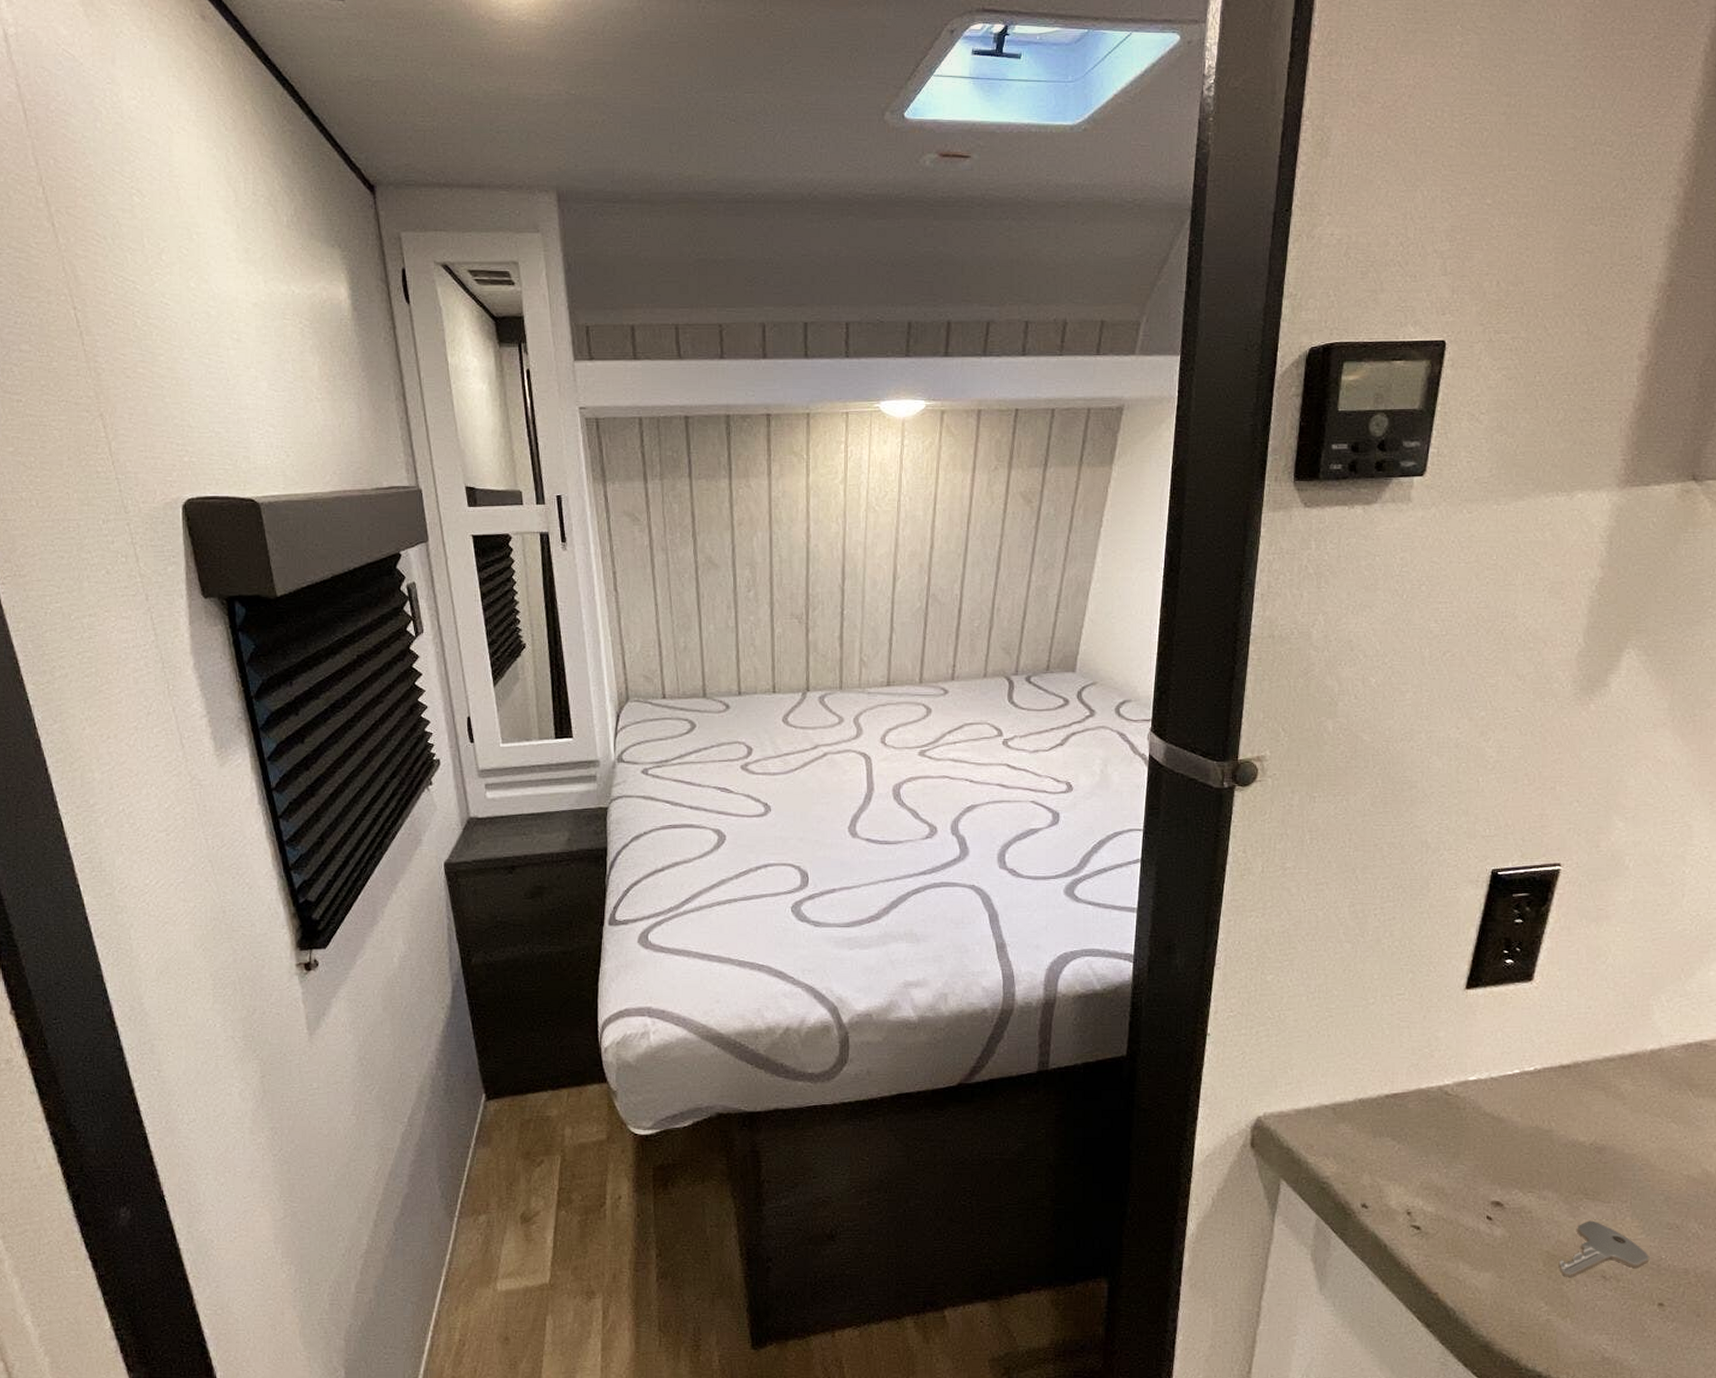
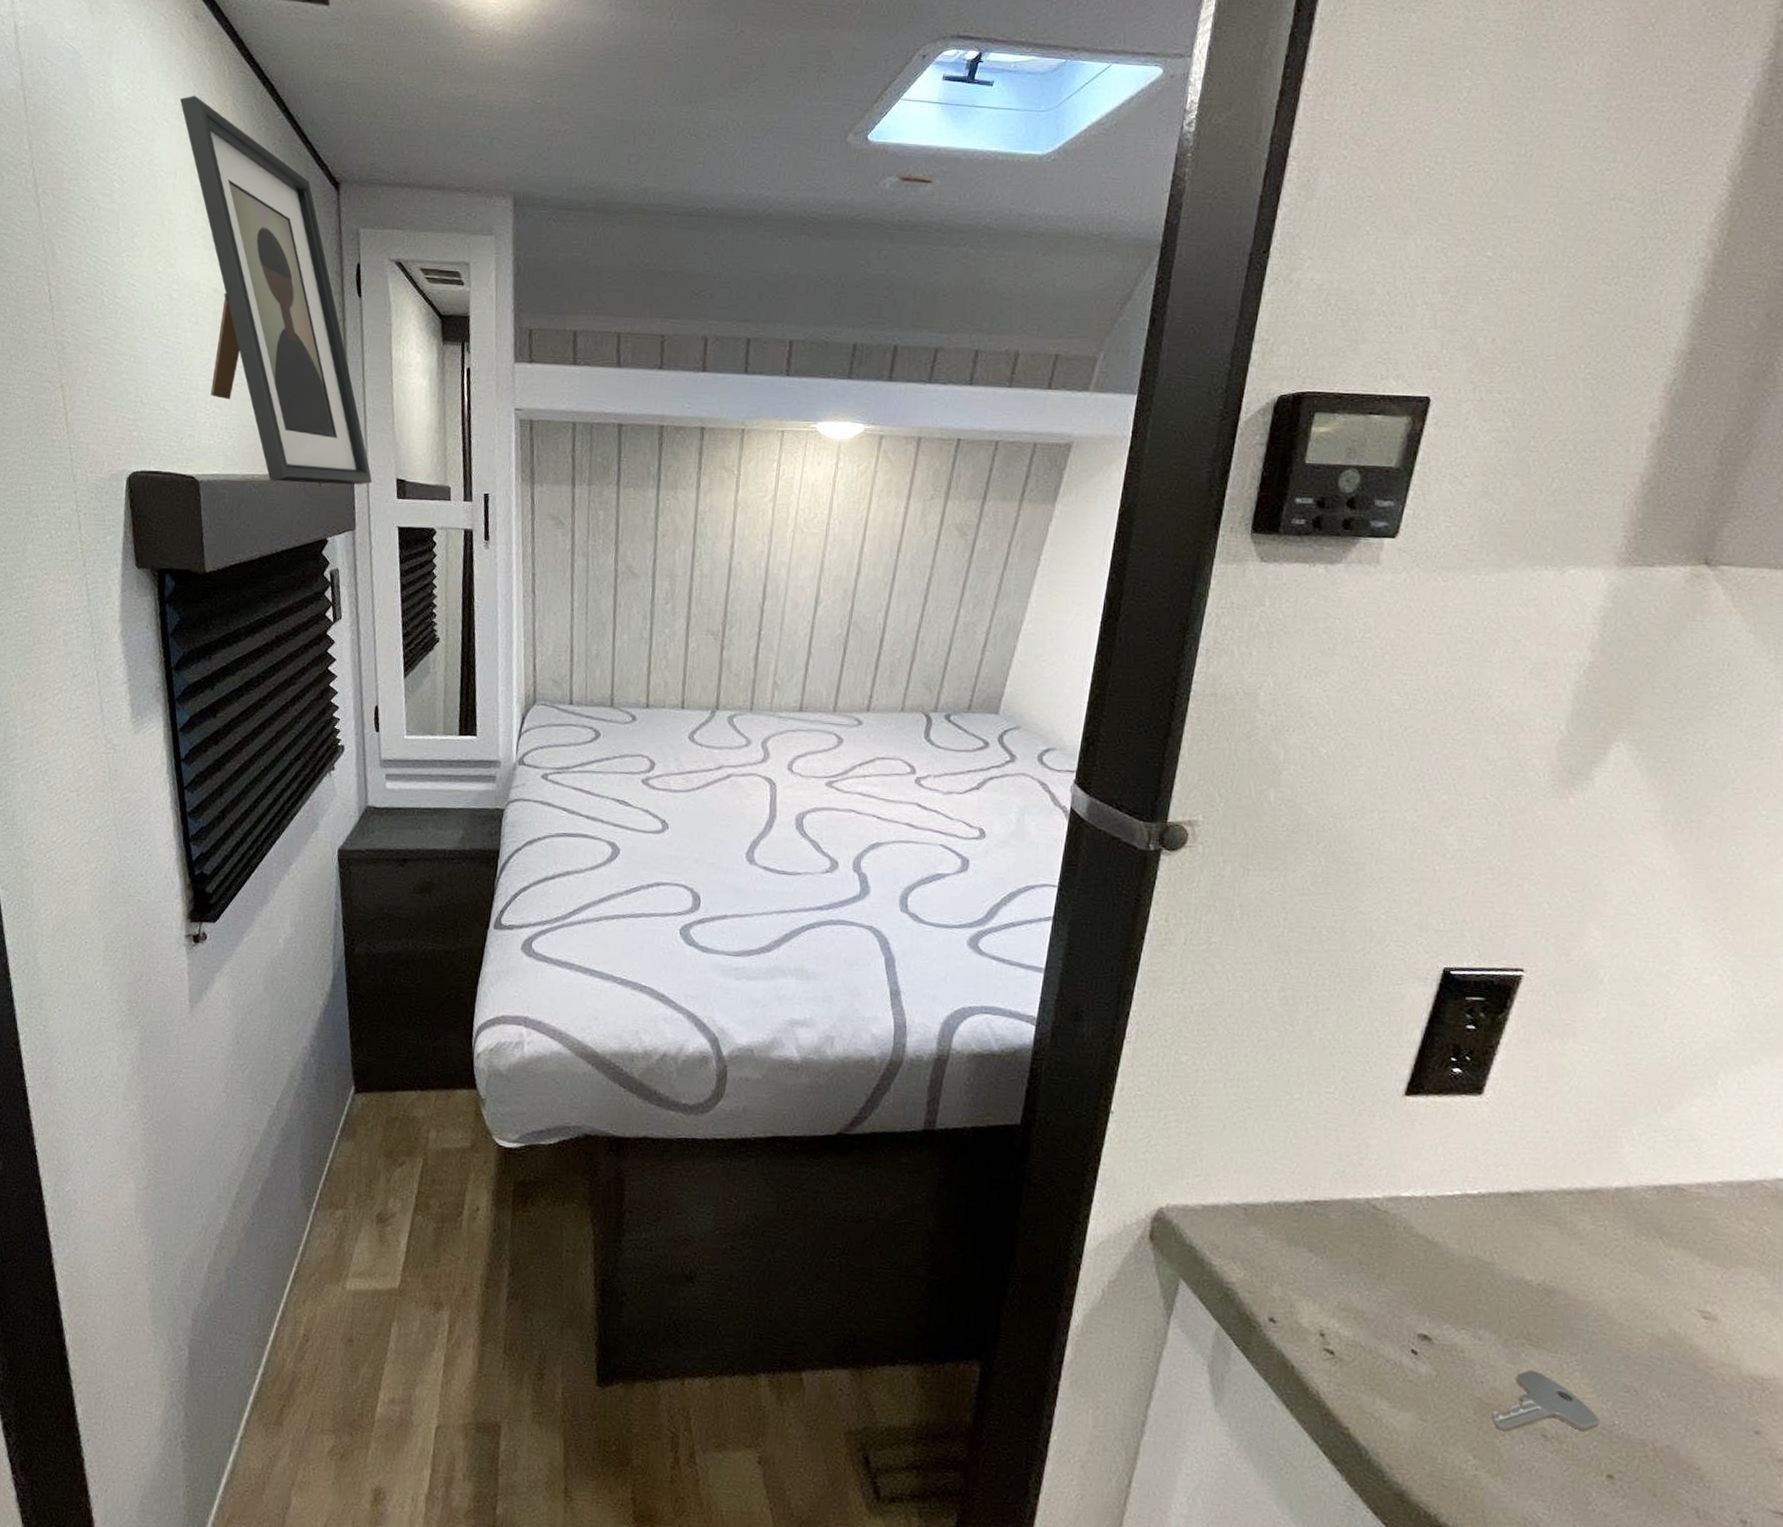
picture frame: none [194,100,441,499] -> present [179,95,373,486]

